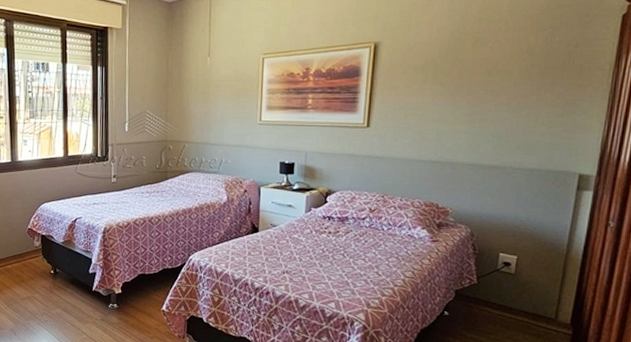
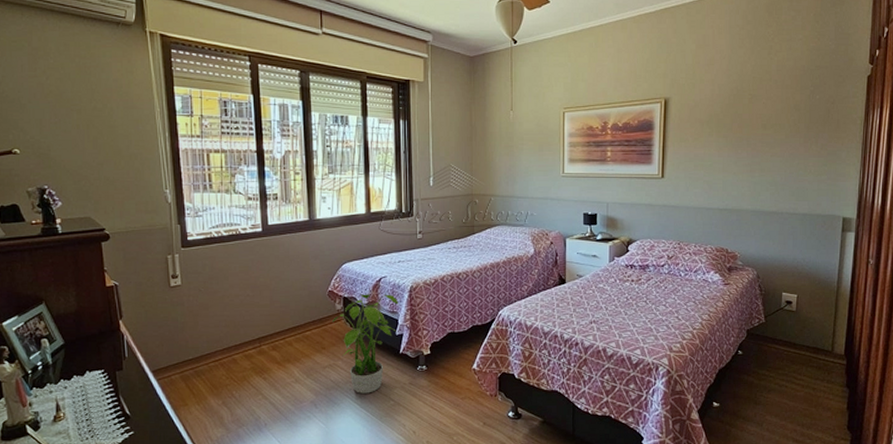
potted plant: none [31,233,93,326] -> present [333,293,399,394]

